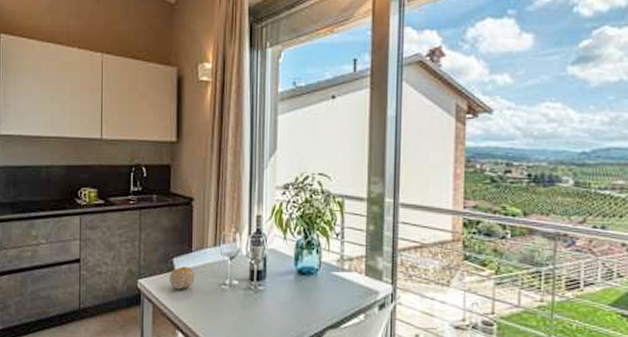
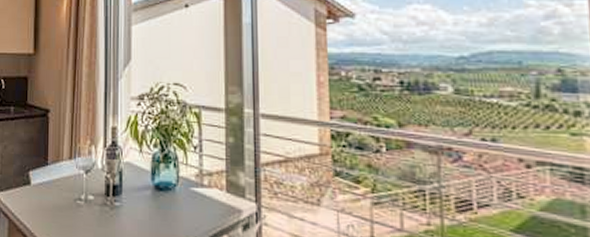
fruit: present [169,266,196,290] -> none [25,180,51,205]

